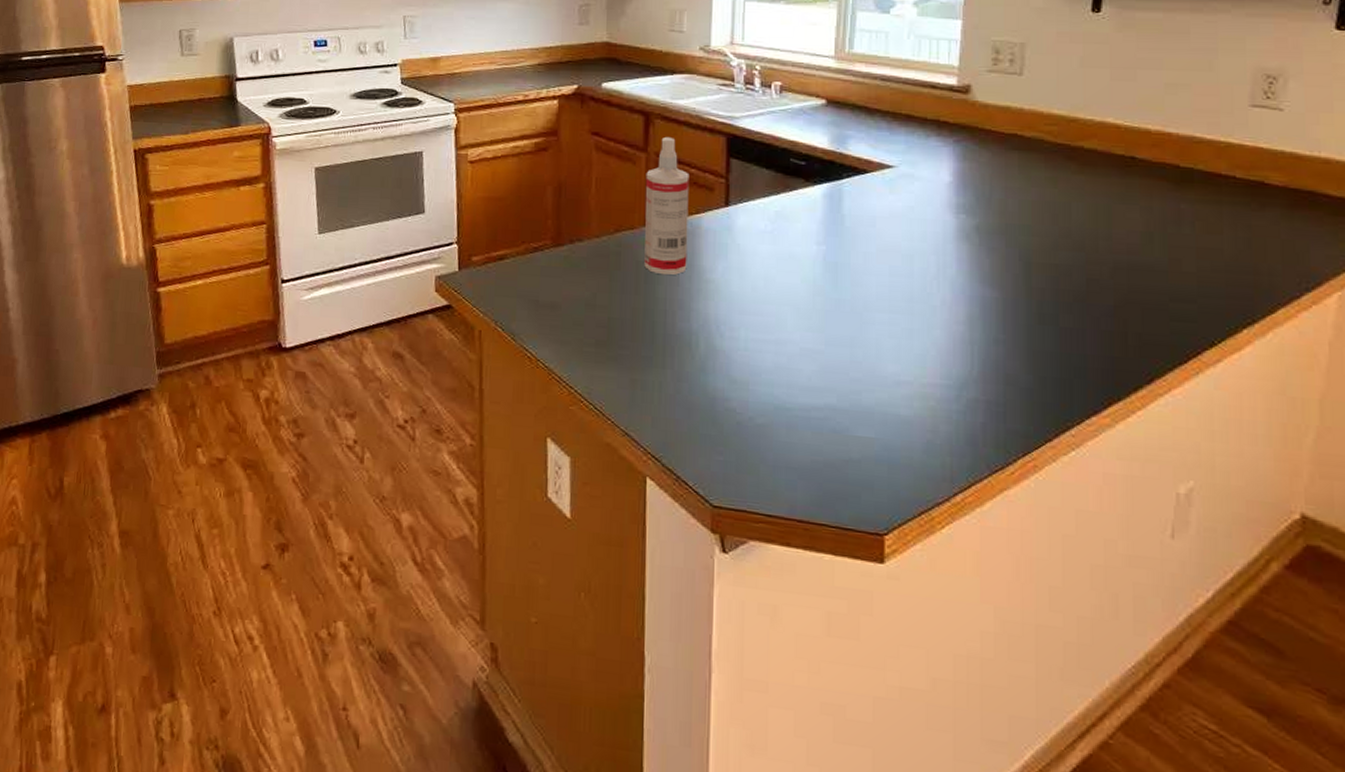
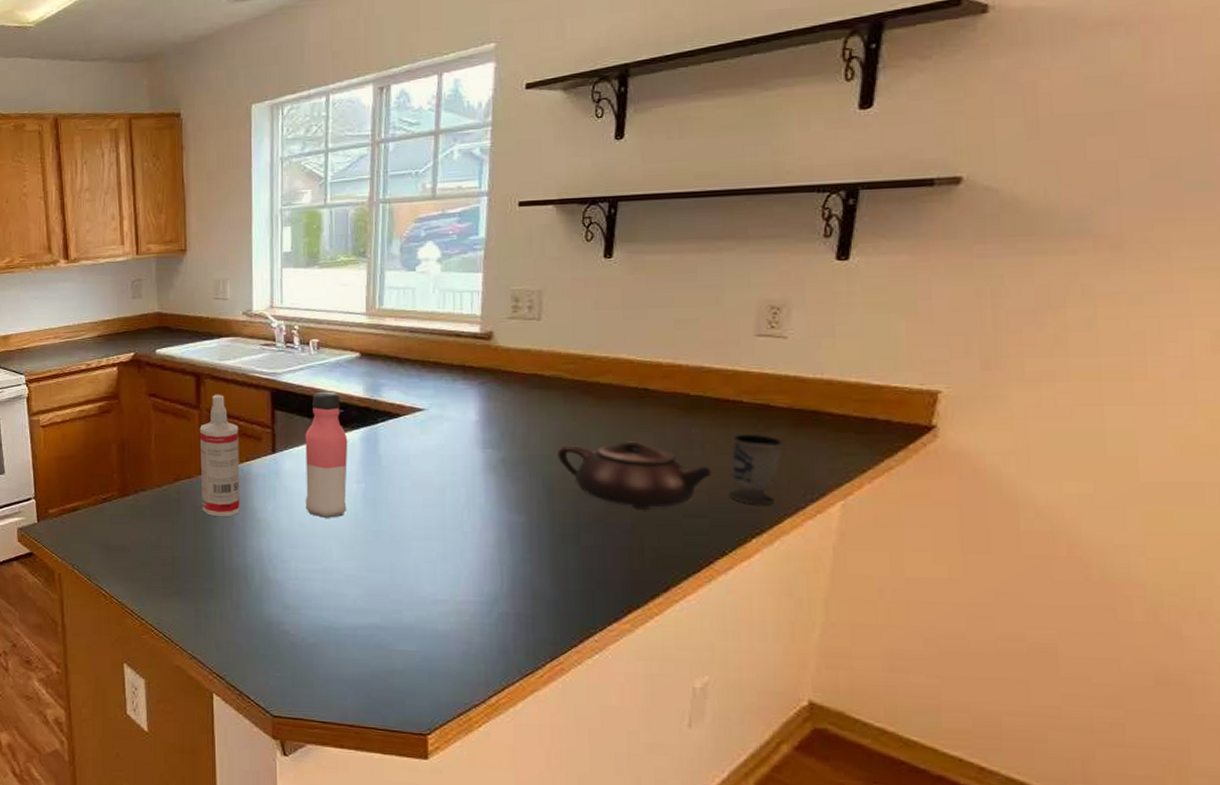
water bottle: none [759,140,809,283] -> present [305,391,348,518]
teapot: none [1036,213,1203,291] -> present [557,441,713,509]
cup: none [1219,212,1277,292] -> present [729,434,783,505]

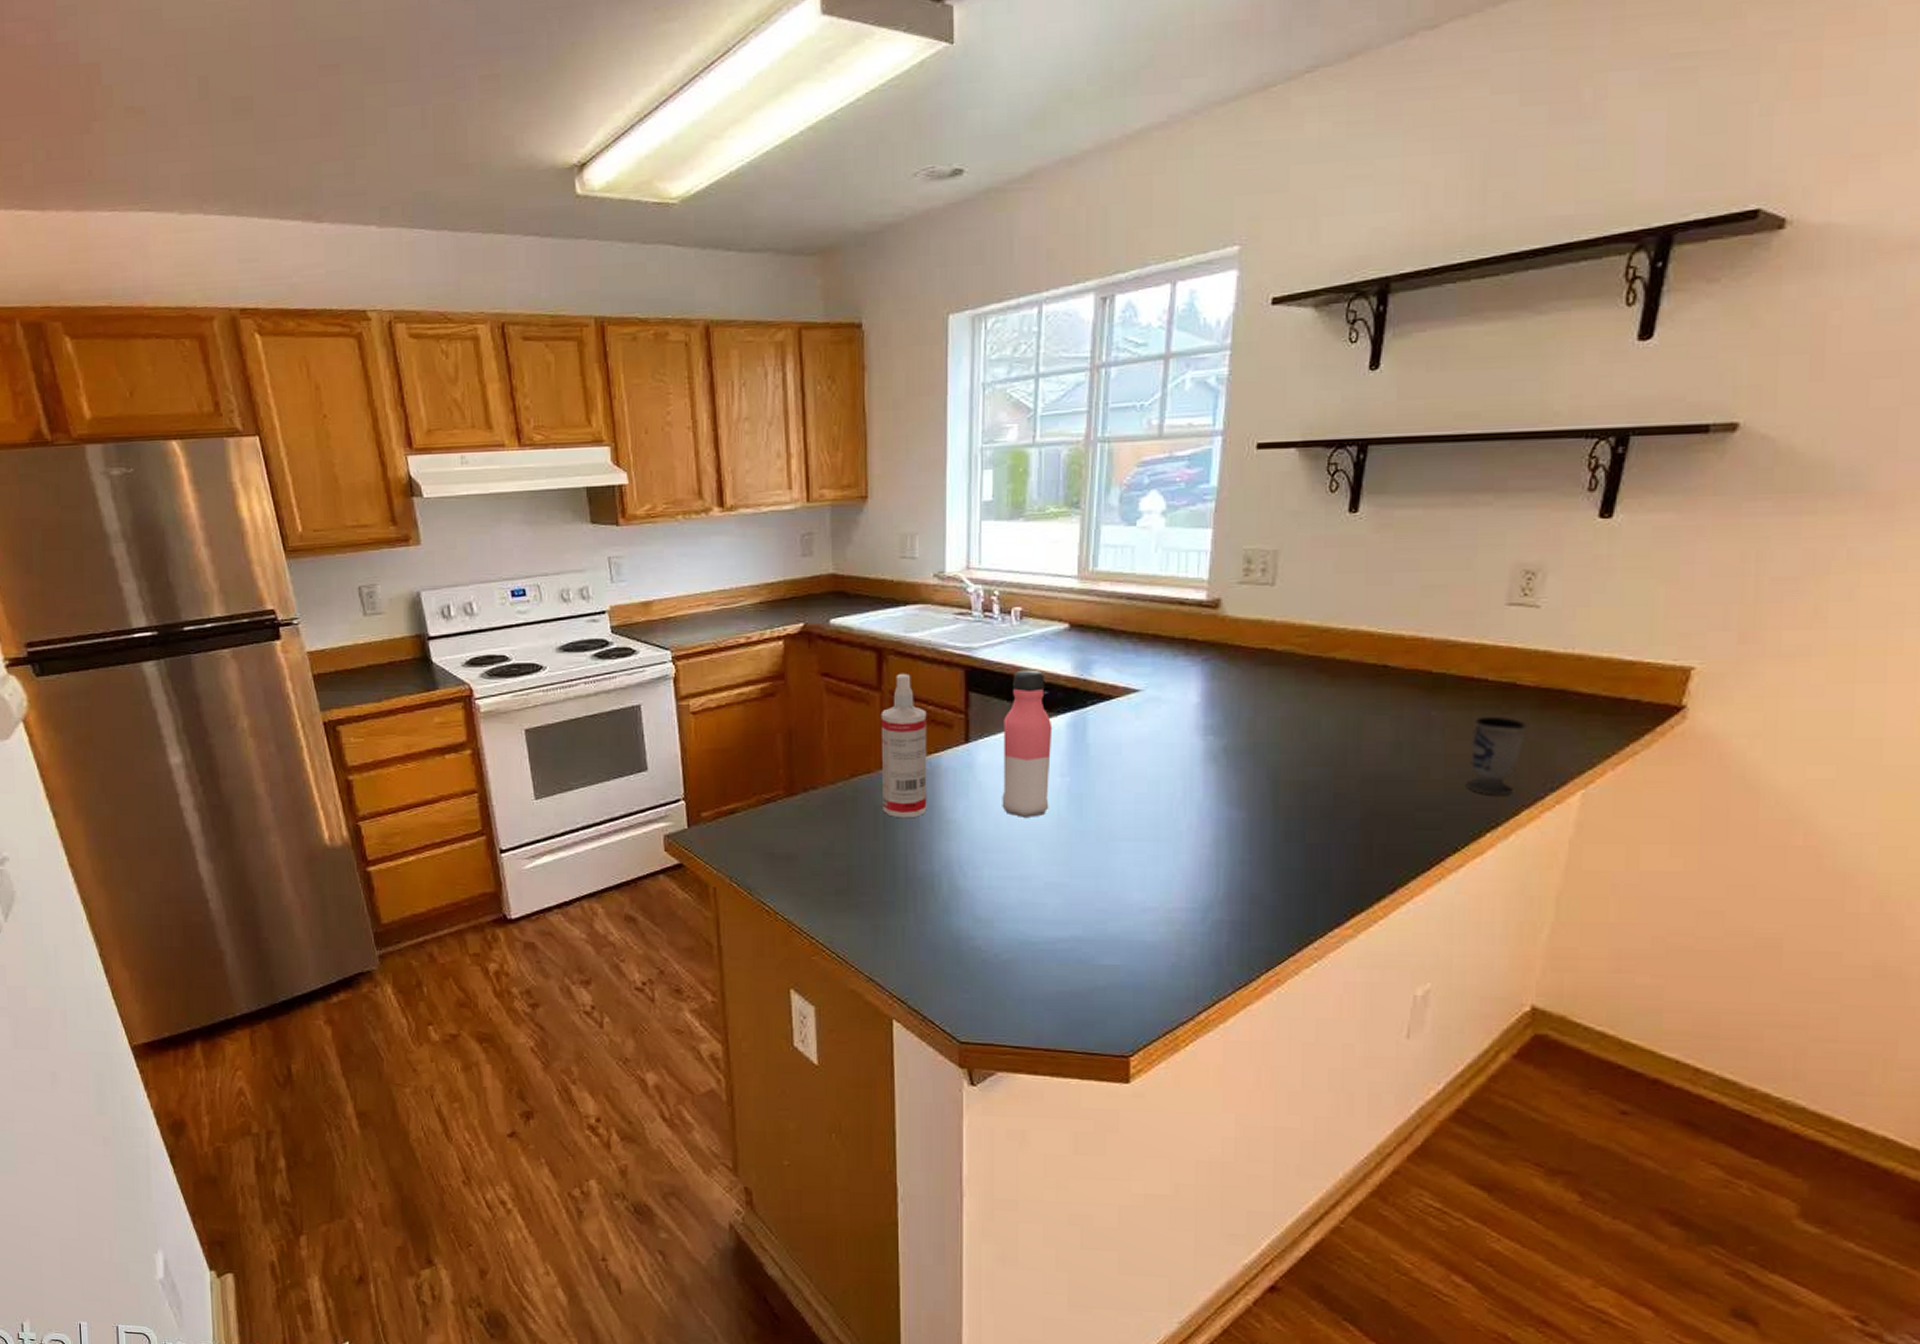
teapot: present [557,441,713,509] -> none [1285,725,1451,802]

